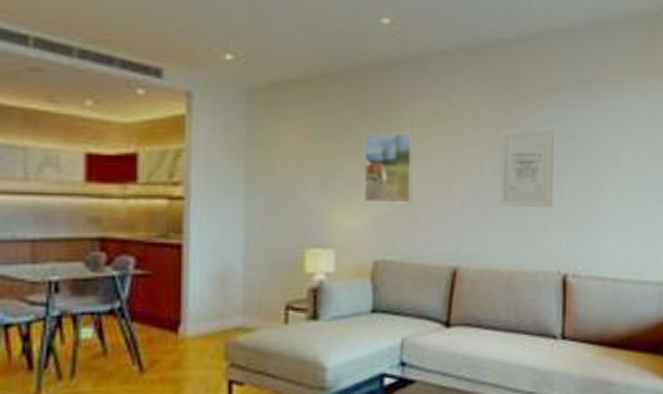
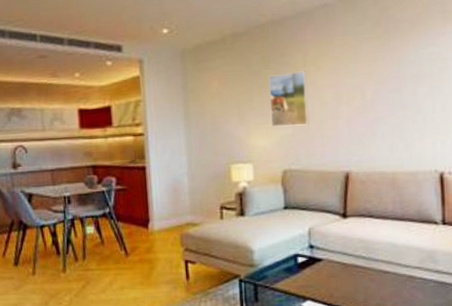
wall art: present [499,129,554,208] -> none [377,55,427,121]

